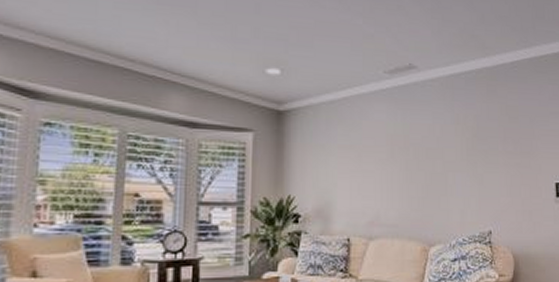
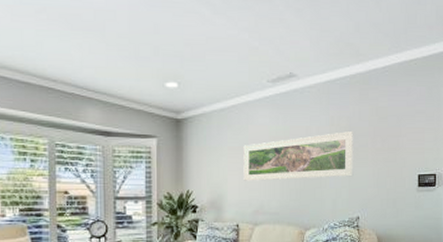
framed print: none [356,130,483,186] -> present [243,130,354,181]

